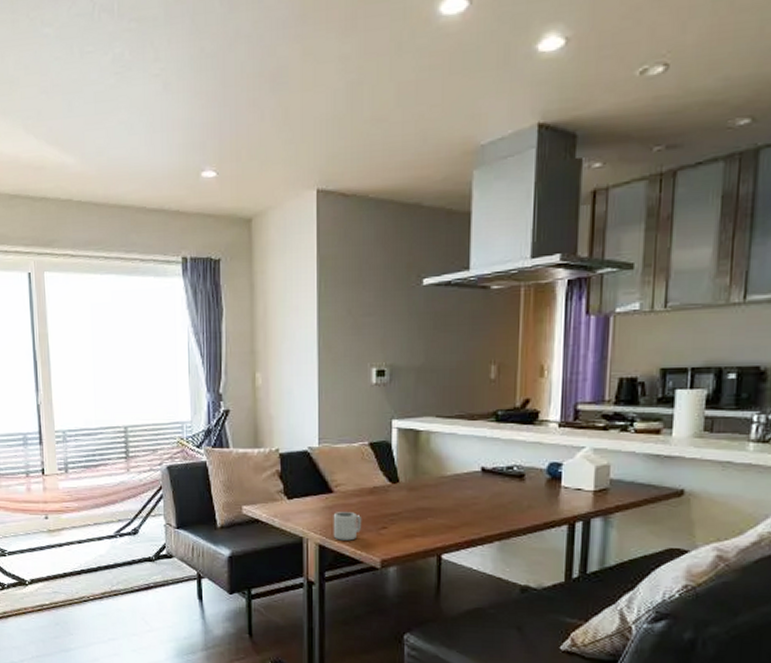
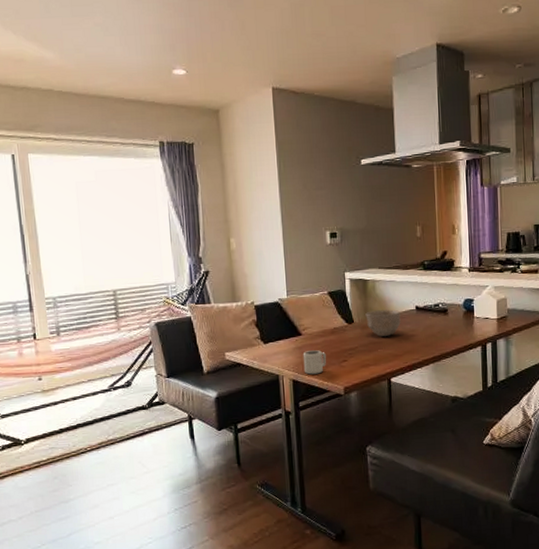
bowl: none [414,469,460,502] -> present [365,309,401,337]

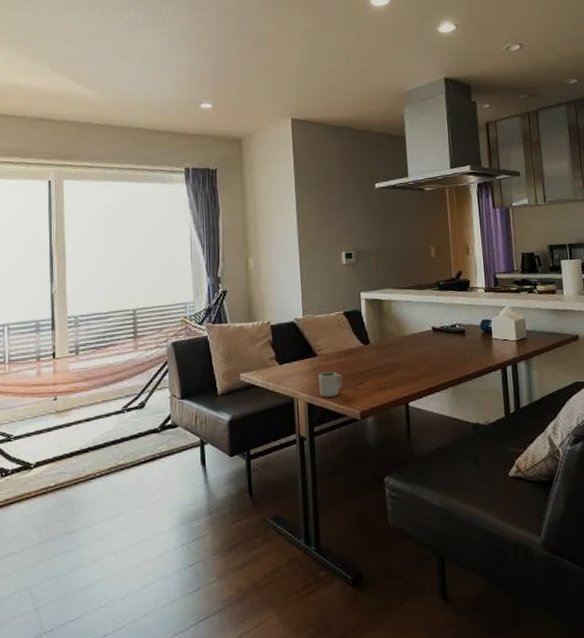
bowl: present [365,309,401,337] -> none [381,330,417,358]

